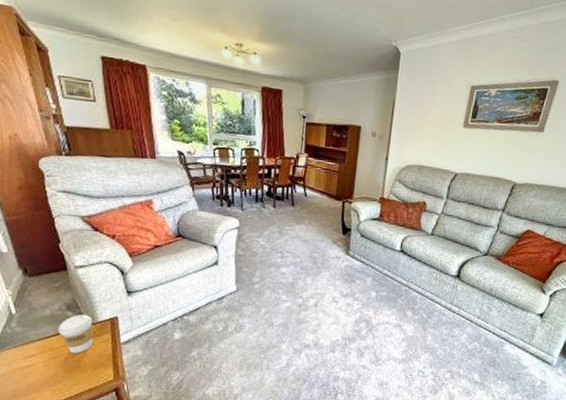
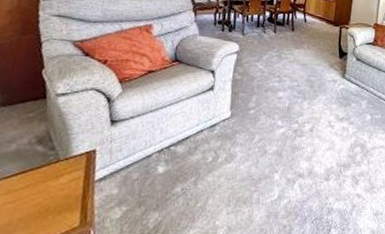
coffee cup: present [58,314,94,354] -> none [21,148,66,196]

